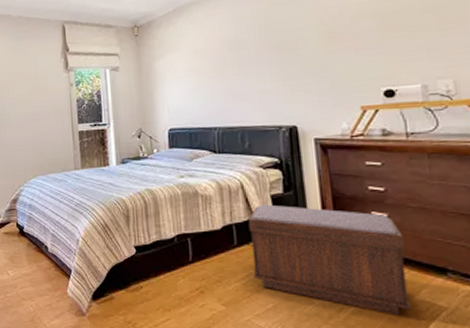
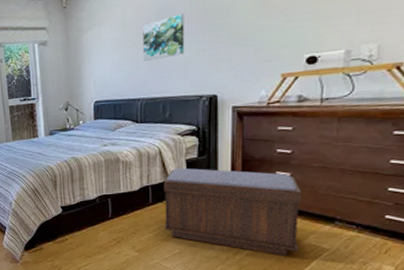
wall art: none [215,44,259,89] -> present [143,13,185,61]

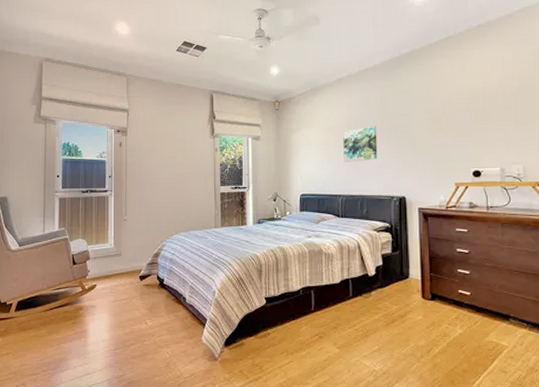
bench: present [163,168,302,256] -> none [362,262,482,353]

